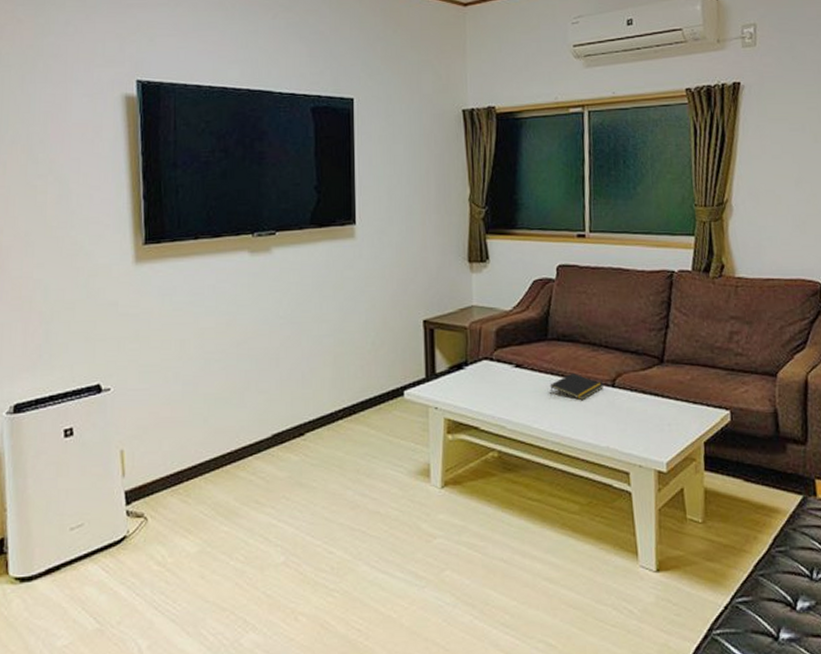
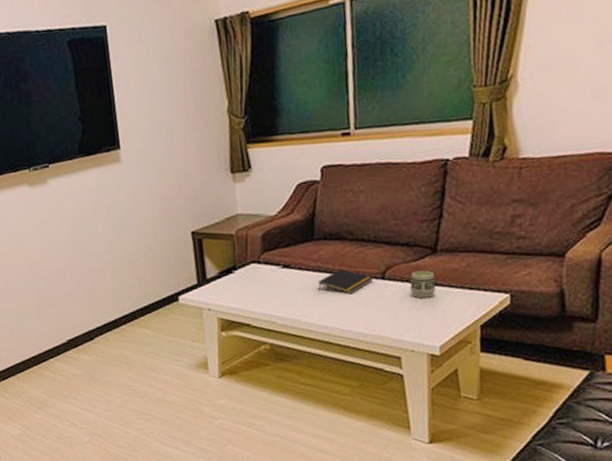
cup: none [638,381,663,410] -> present [410,270,436,298]

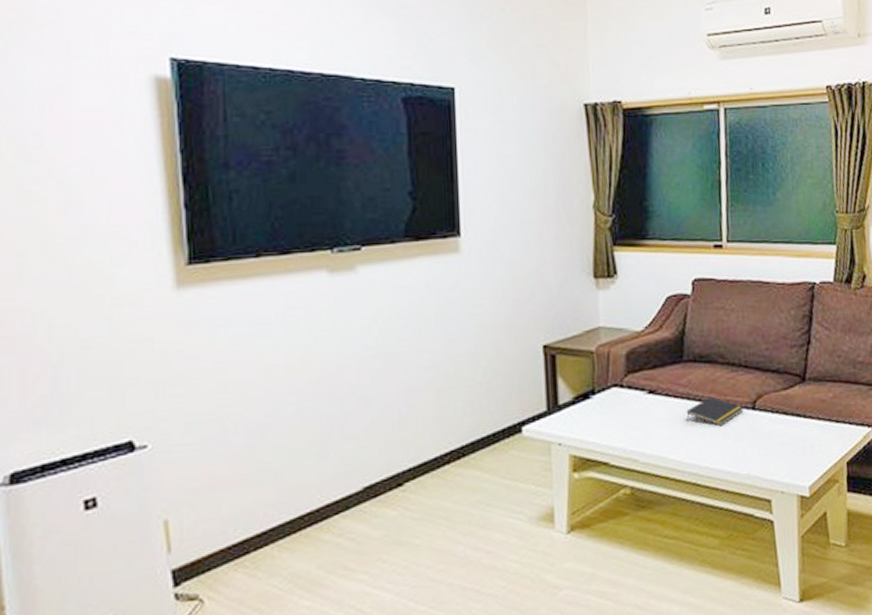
cup: present [410,270,436,298] -> none [780,401,805,432]

